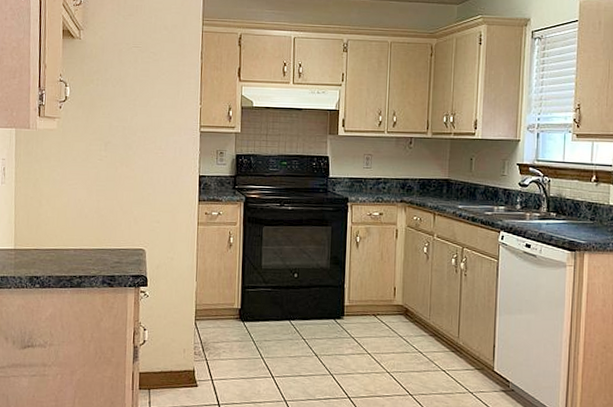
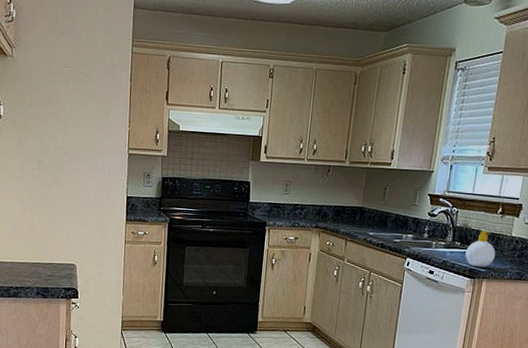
soap bottle: none [562,200,595,239] -> present [465,231,496,267]

